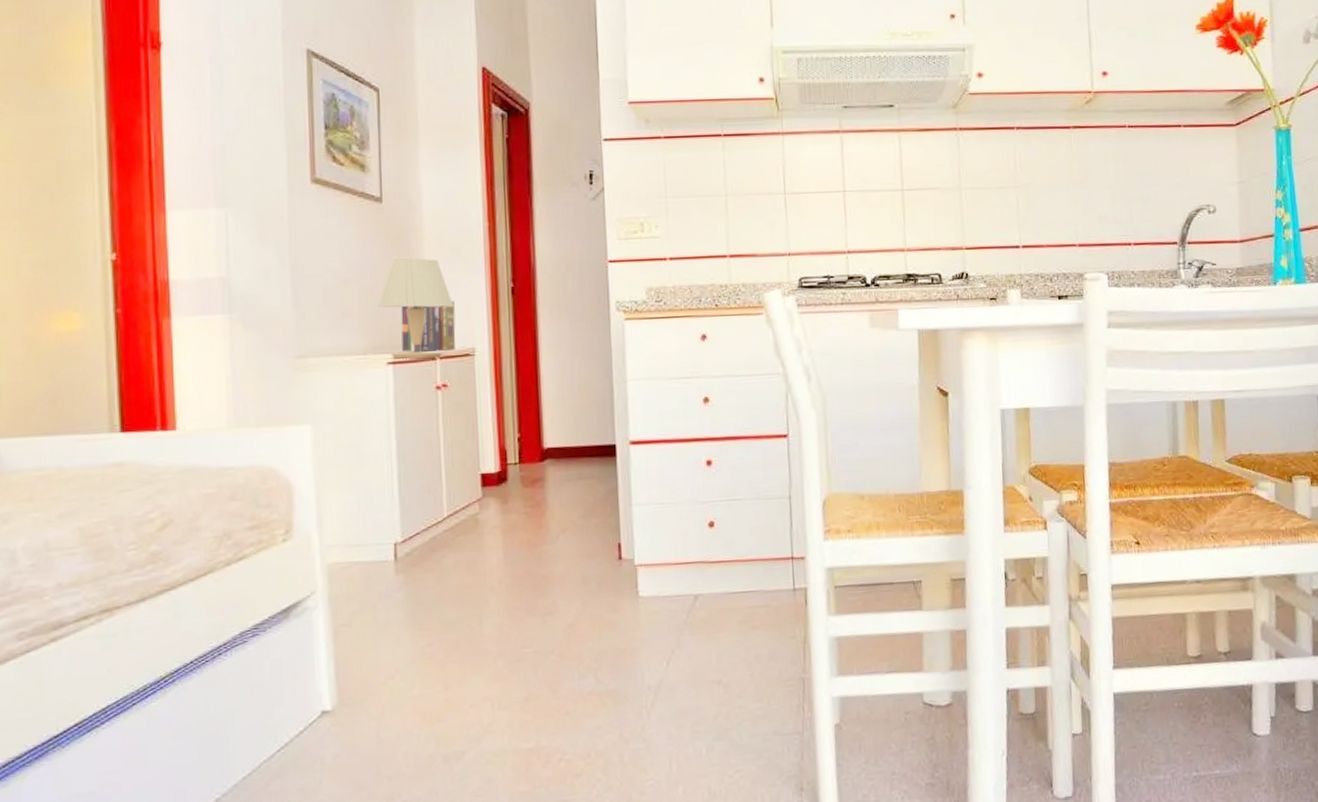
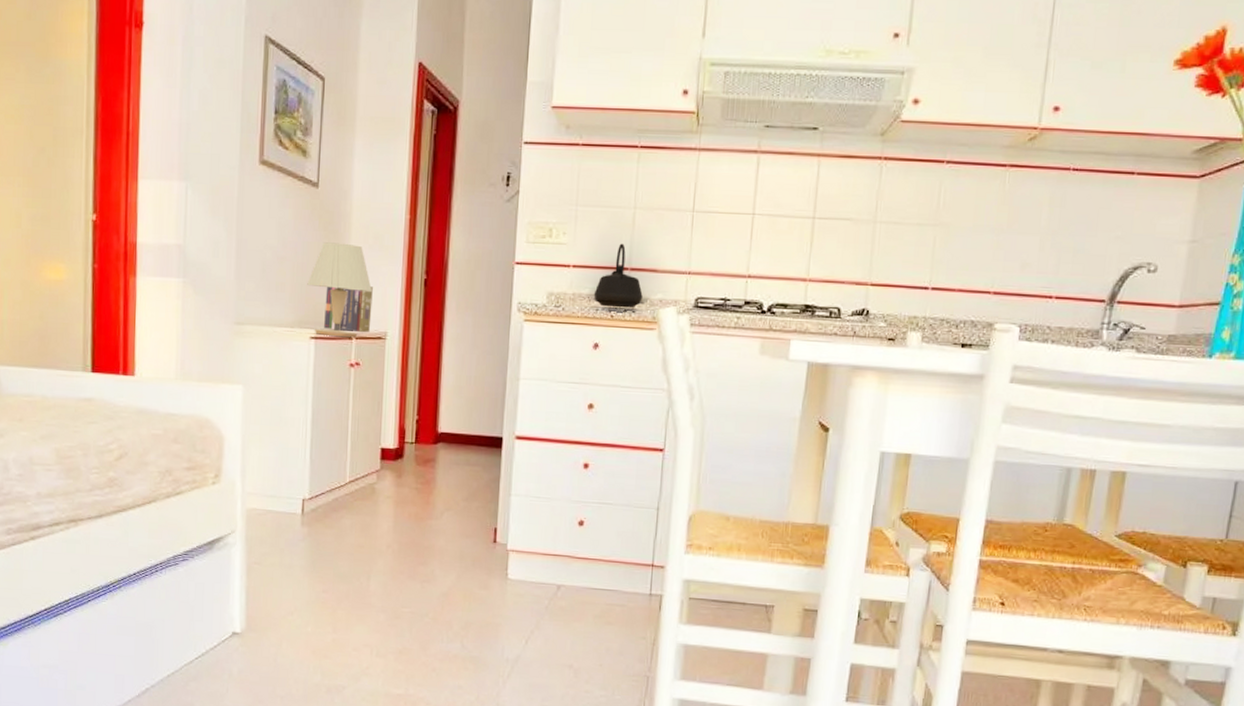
kettle: none [695,231,746,297] -> present [593,243,643,308]

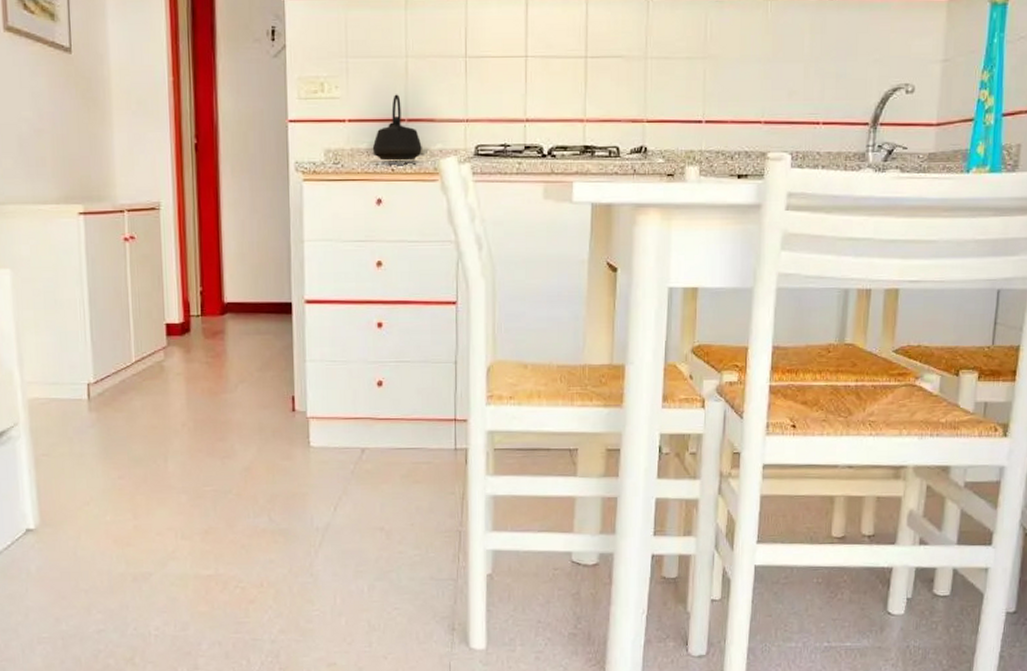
table lamp: present [307,242,372,338] -> none [69,111,140,211]
books: present [324,286,373,333] -> none [90,155,142,205]

